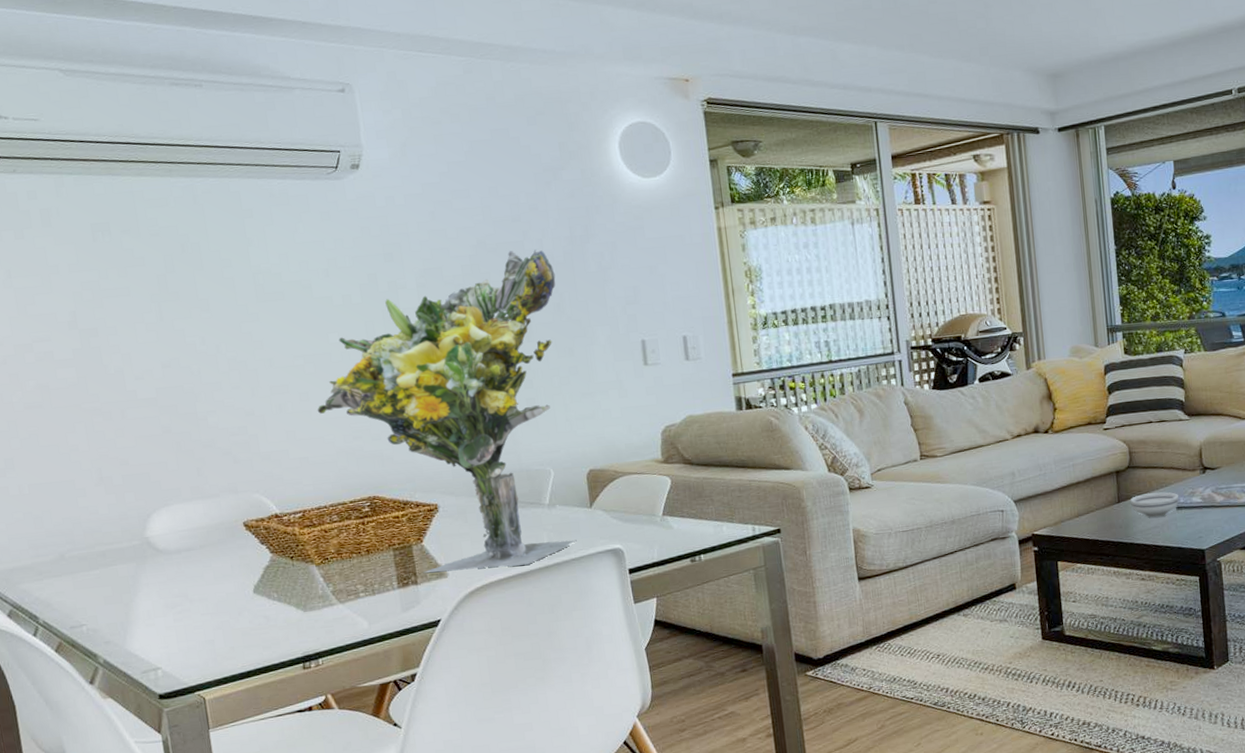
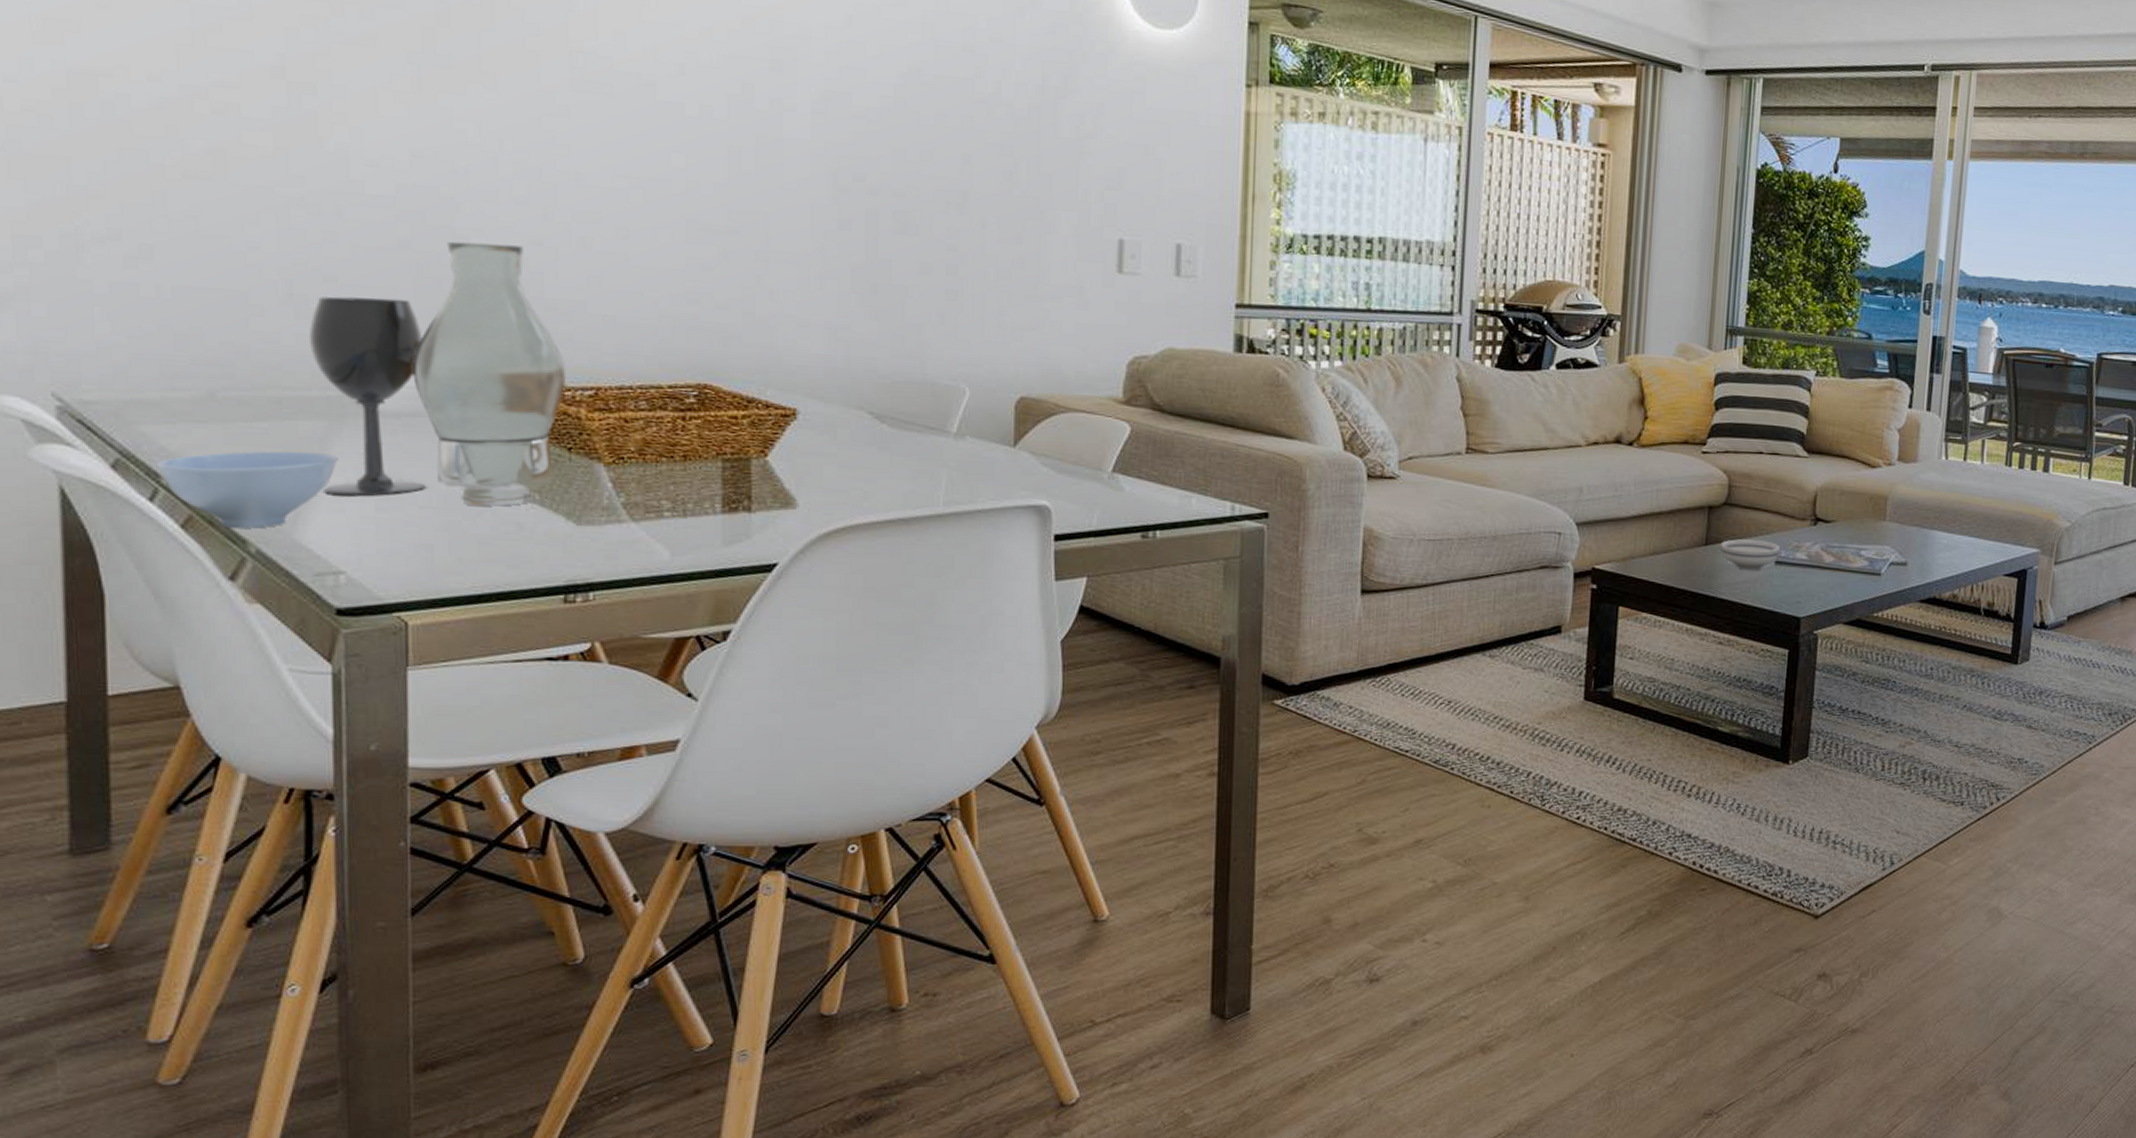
bowl: none [34,586,146,647] -> present [155,451,338,528]
wine glass: none [115,469,204,614] -> present [309,296,427,496]
vase: none [183,418,284,608] -> present [413,241,567,507]
bouquet: present [317,250,577,573] -> none [638,89,1012,509]

